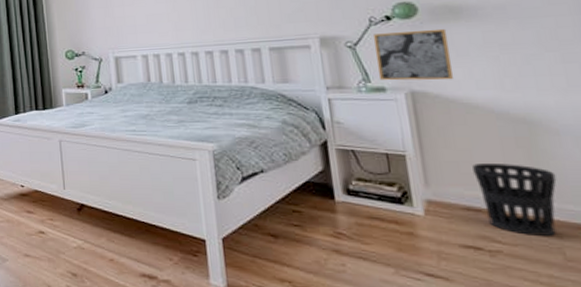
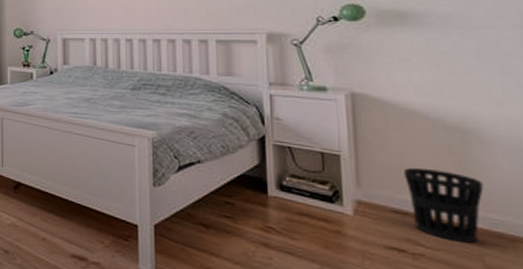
wall art: present [374,28,455,81] -> none [320,33,395,84]

